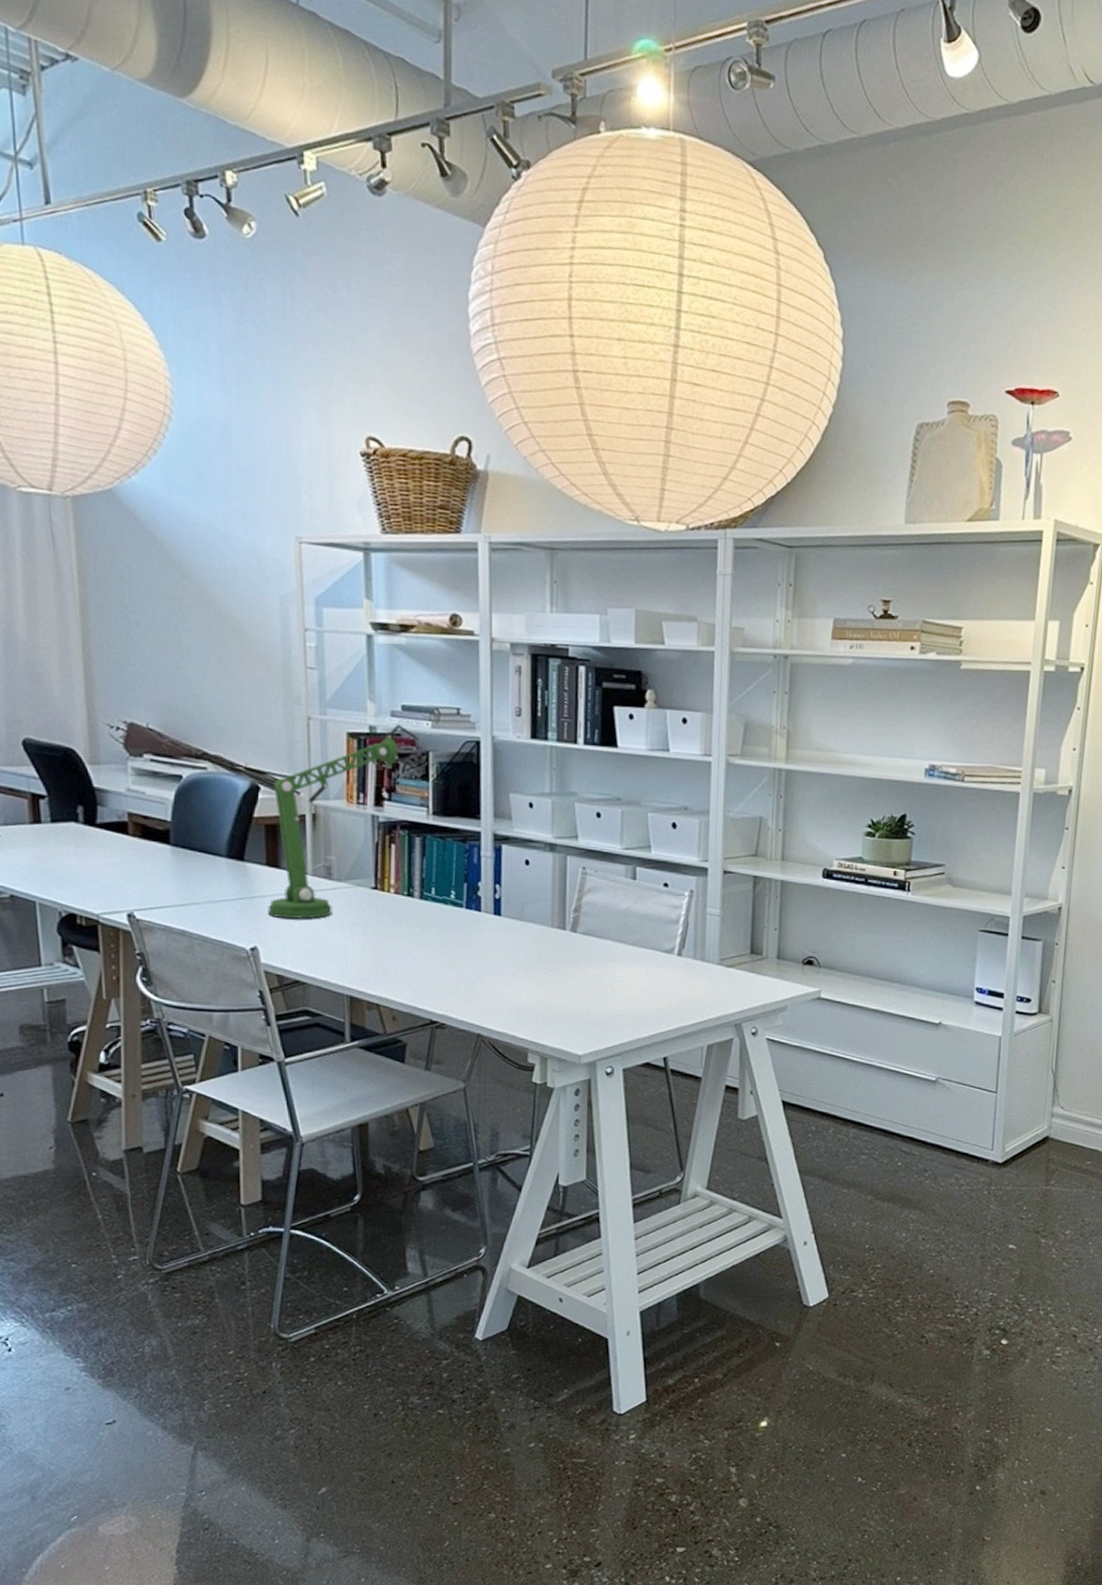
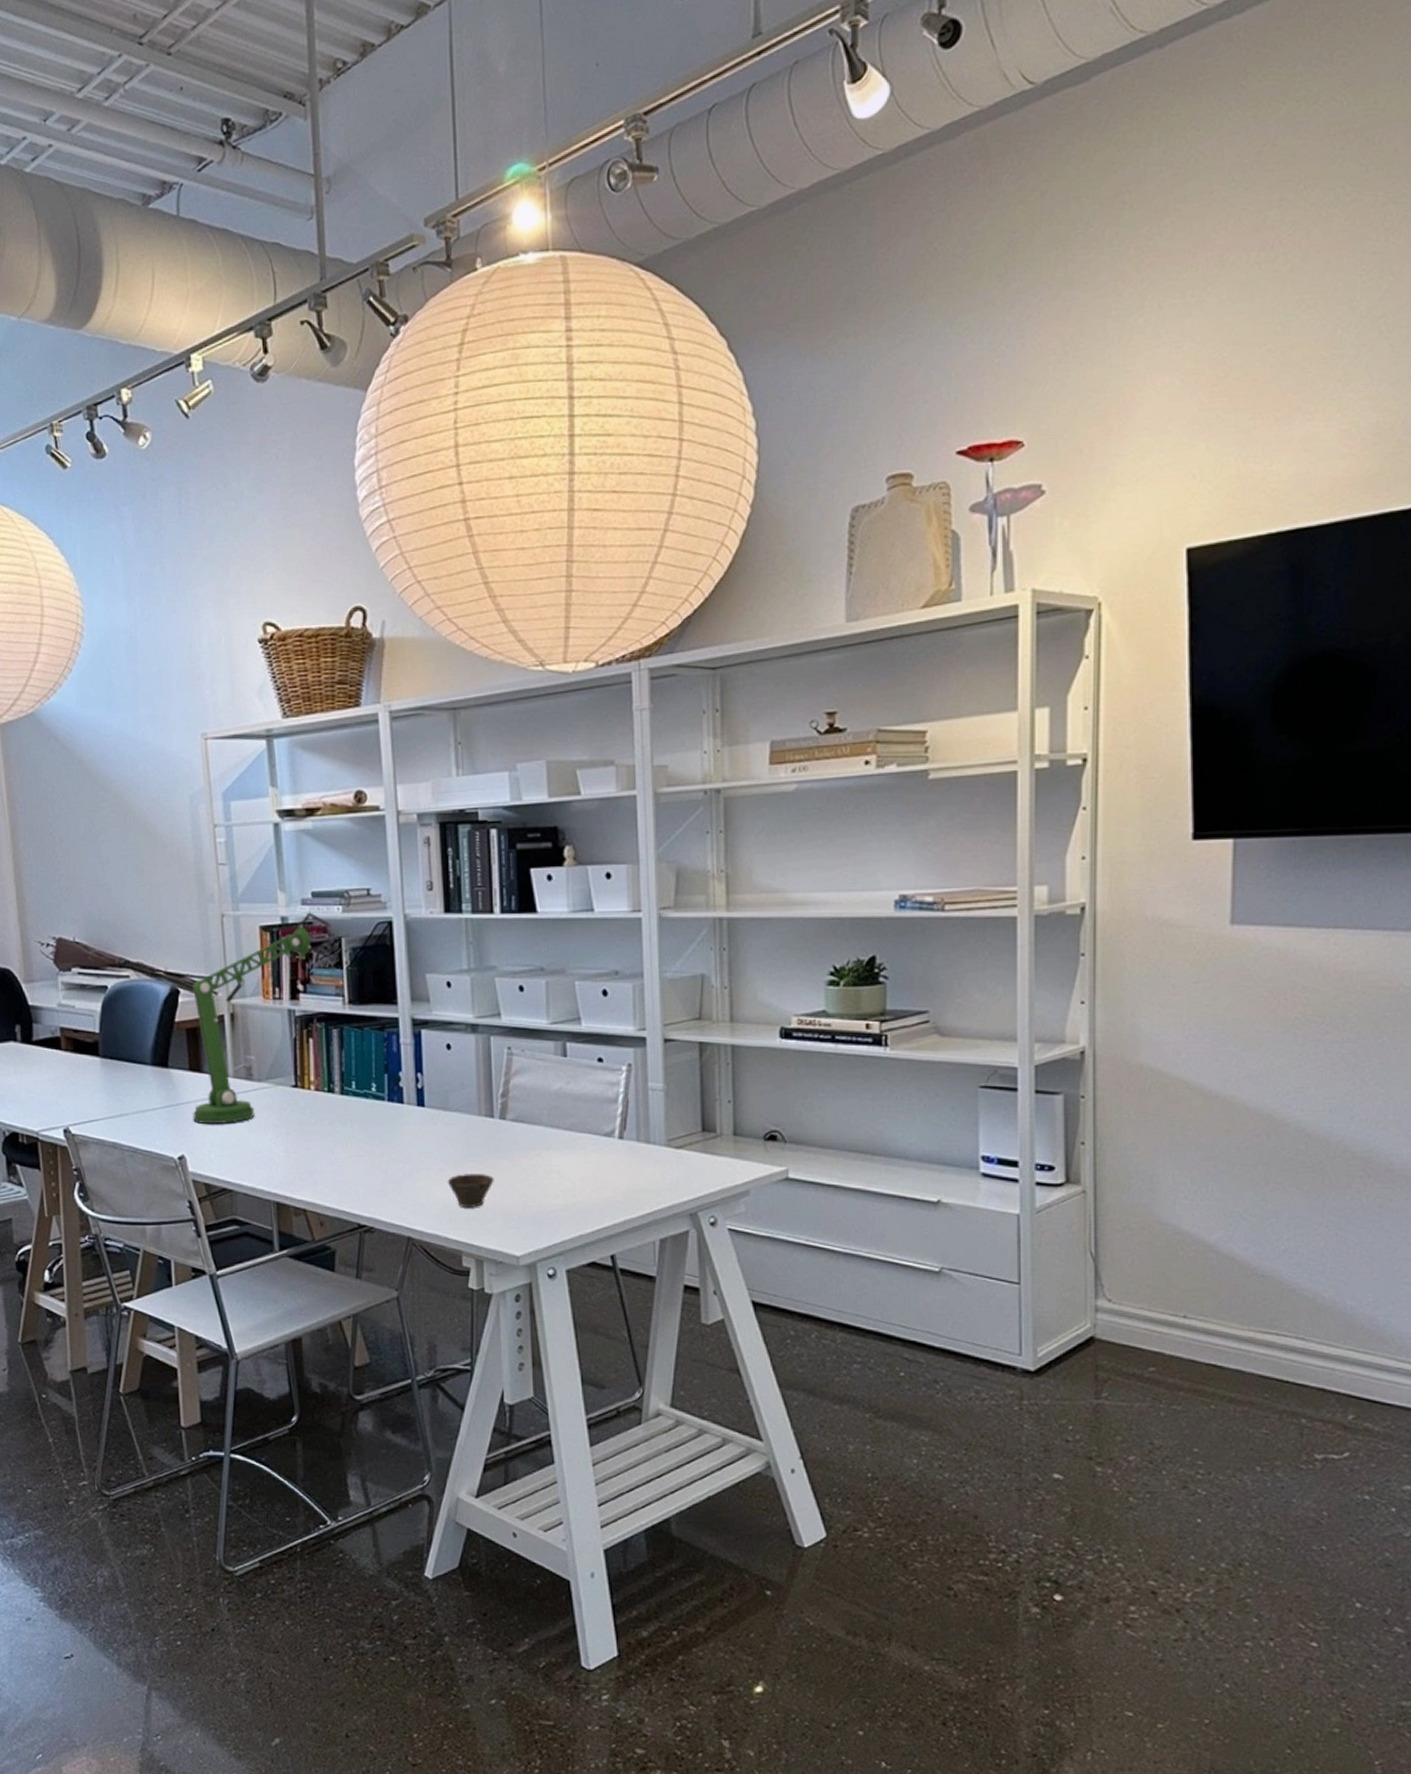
cup: none [518,978,562,1010] -> present [447,1172,494,1207]

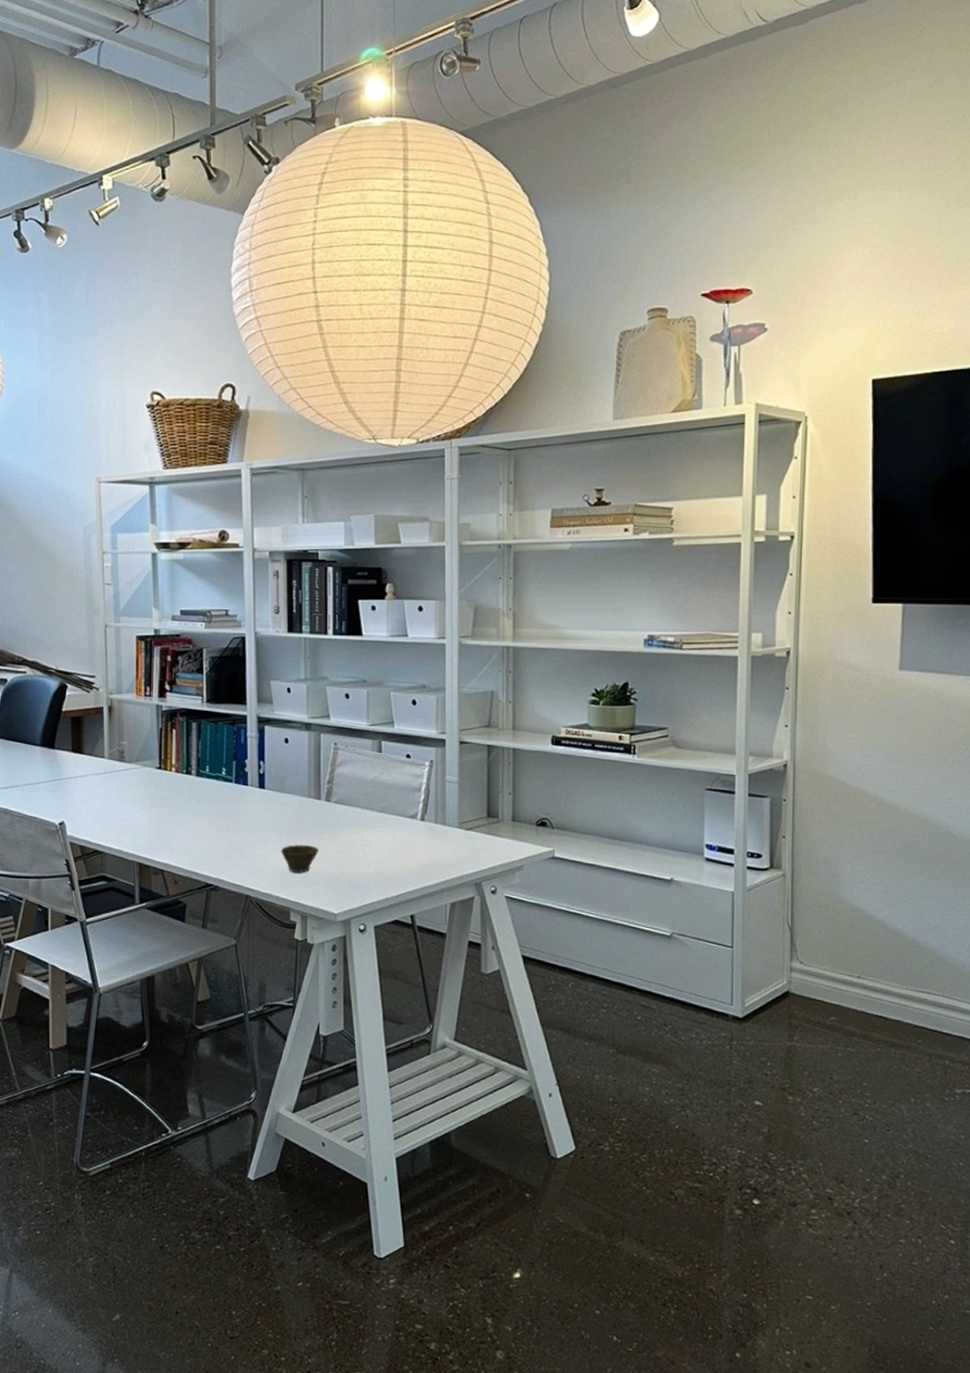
desk lamp: present [193,912,339,1124] -> none [73,626,201,797]

